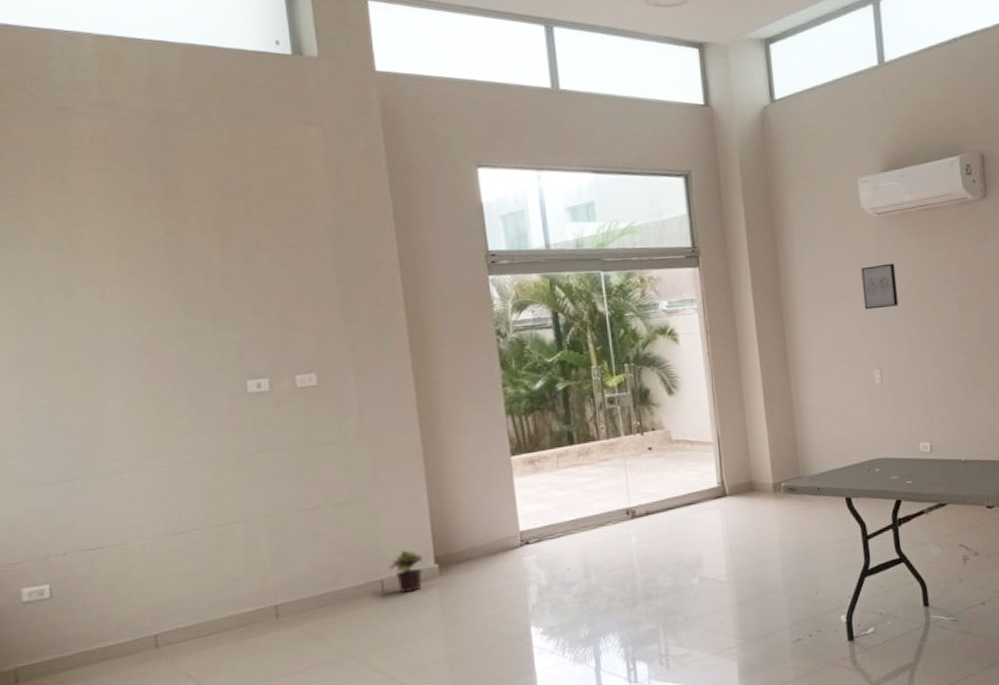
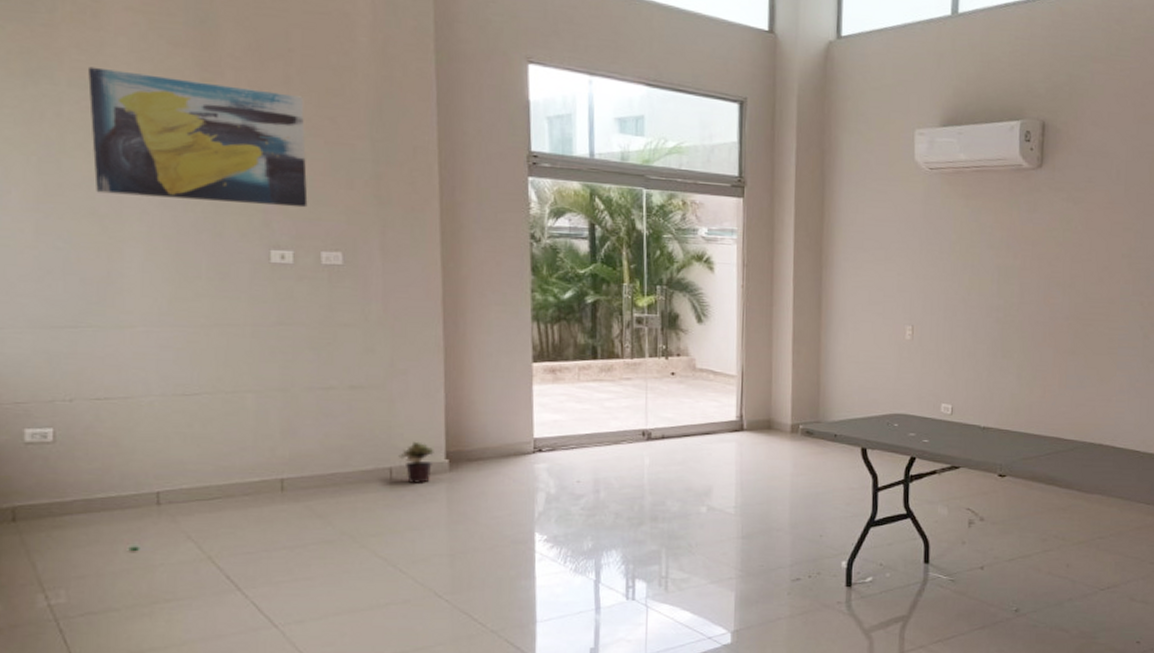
wall art: none [61,228,279,348] -> present [88,66,308,208]
wall art: present [861,263,899,310] -> none [905,220,941,265]

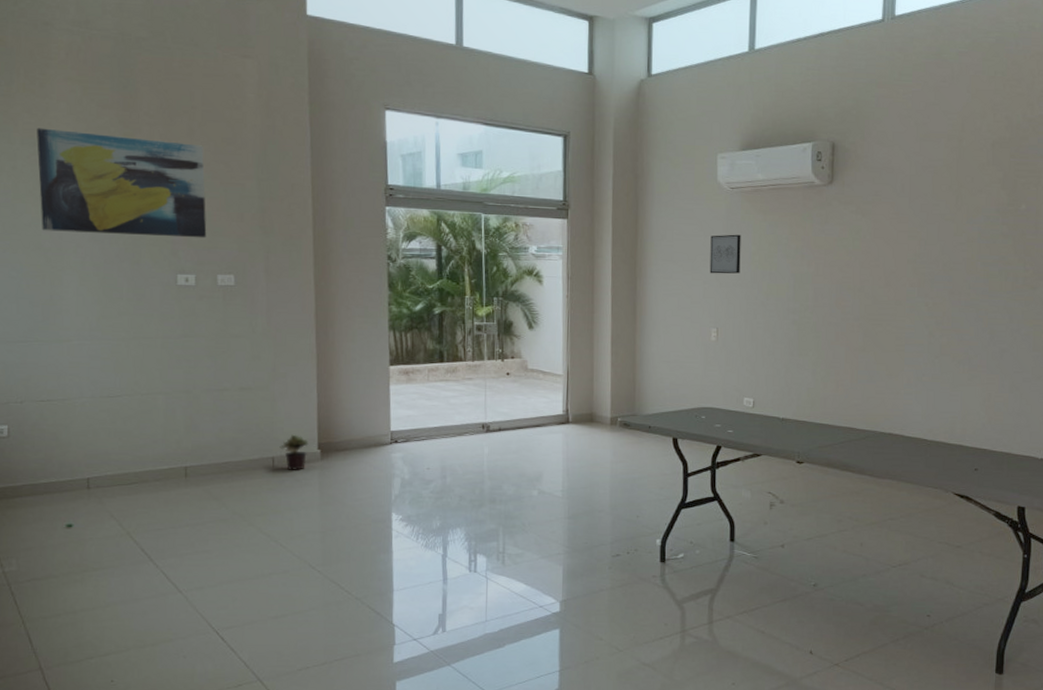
wall art: none [905,220,941,265] -> present [709,234,741,274]

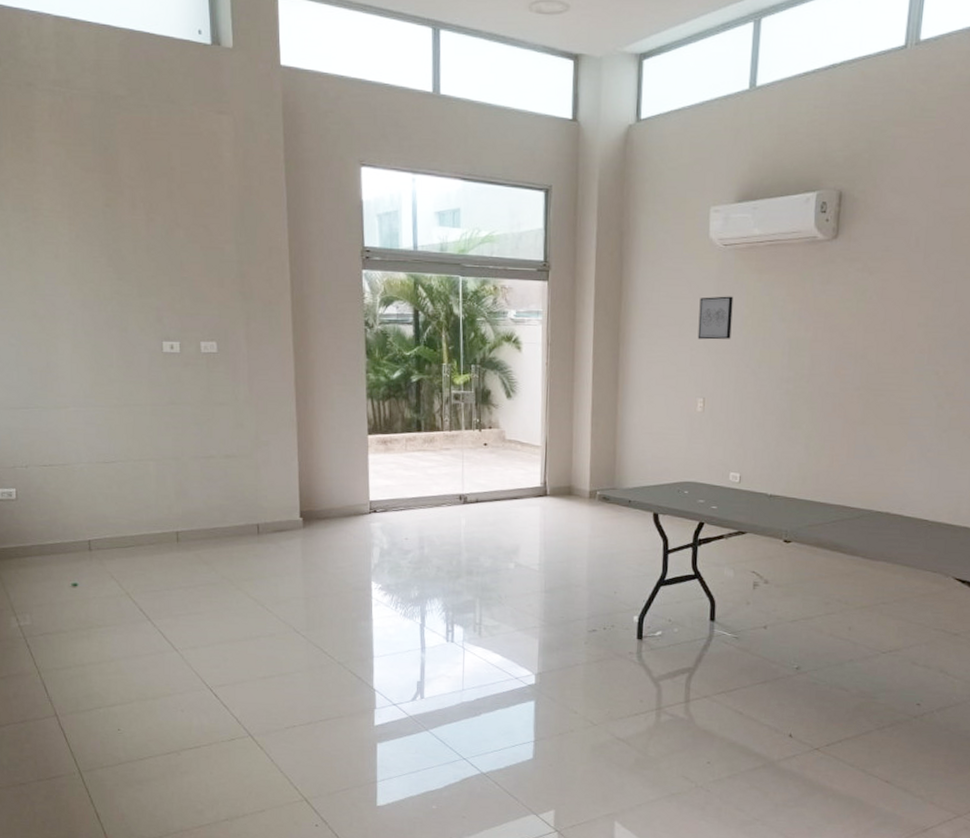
wall art: present [37,127,207,238] -> none [26,193,189,305]
potted plant: present [279,434,309,470] -> none [264,502,291,538]

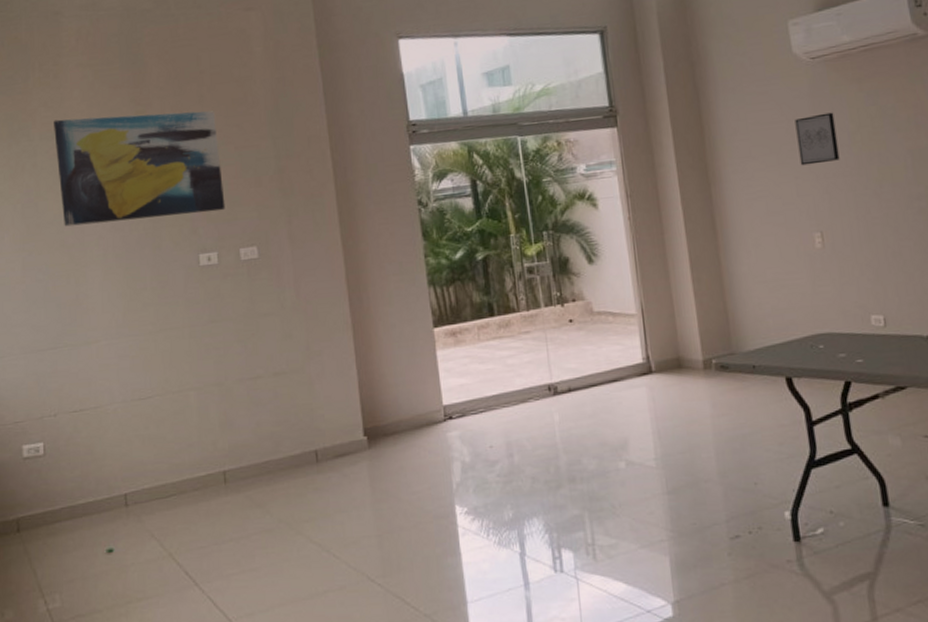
wall art: none [26,193,189,305] -> present [54,110,226,227]

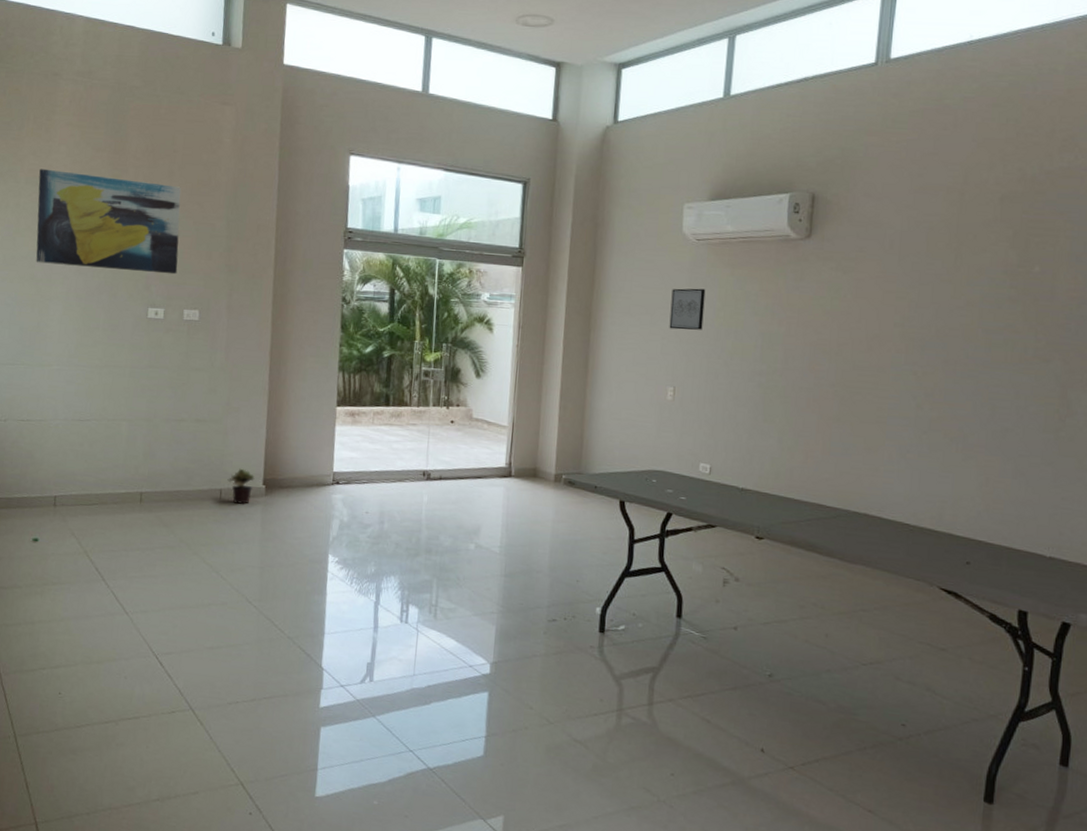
potted plant: none [322,421,353,464] -> present [227,468,255,505]

